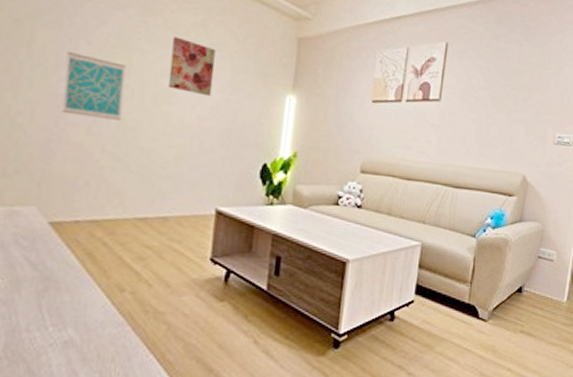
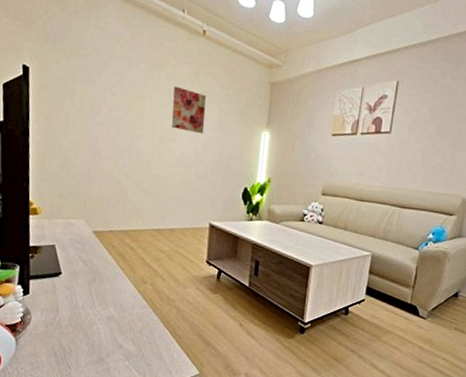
wall art: present [61,52,127,120] -> none [97,102,141,154]

